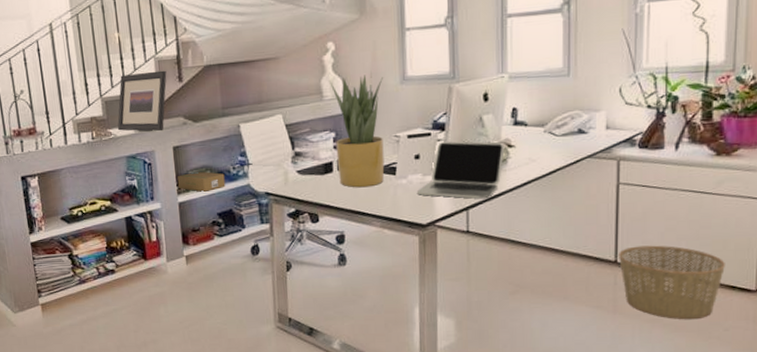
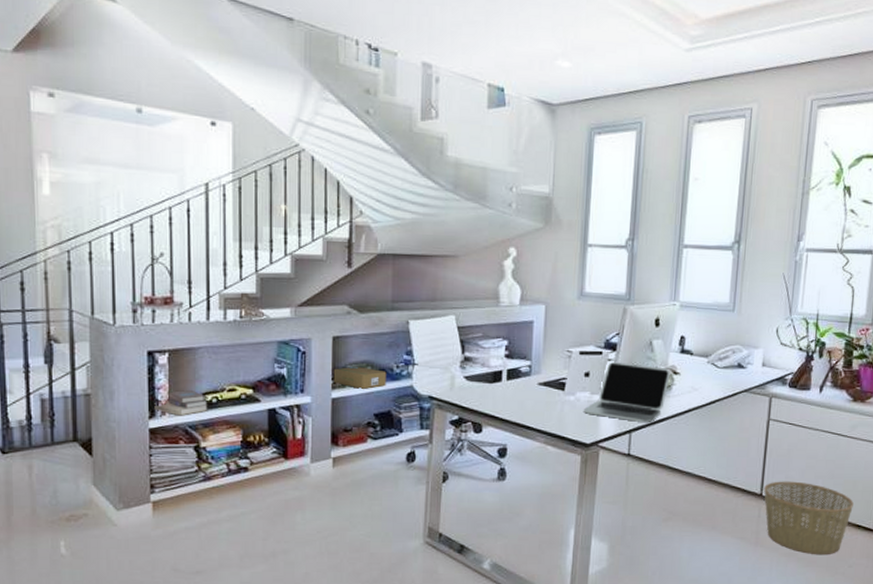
books: none [32,207,75,230] -> present [154,390,207,416]
picture frame: present [117,70,167,132] -> none [271,252,335,318]
planter: present [329,73,385,188] -> none [507,284,561,401]

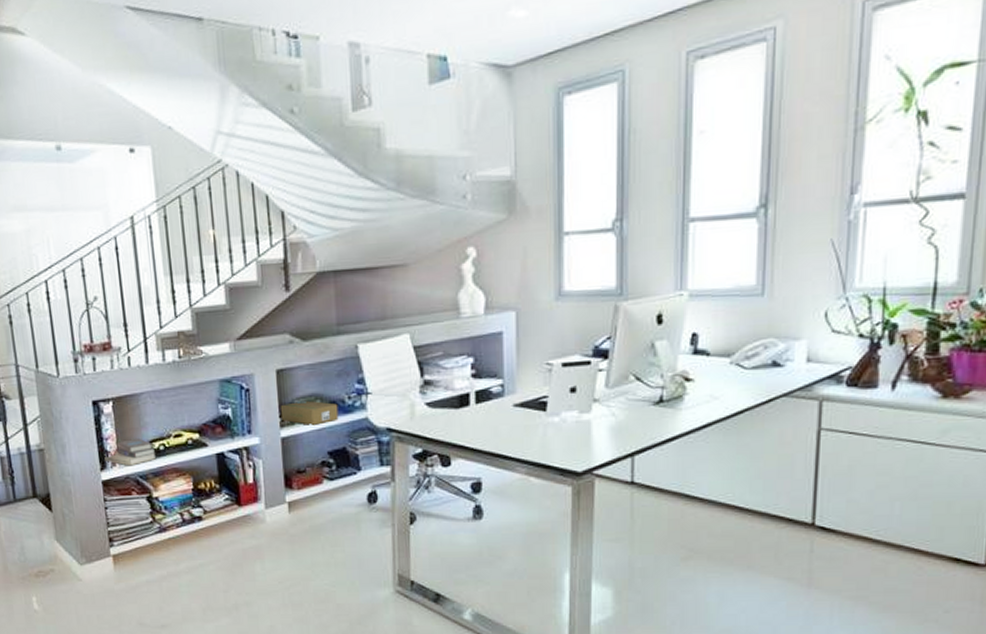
laptop: present [584,362,670,423] -> none [572,372,681,444]
basket: present [763,481,854,555] -> none [817,505,948,598]

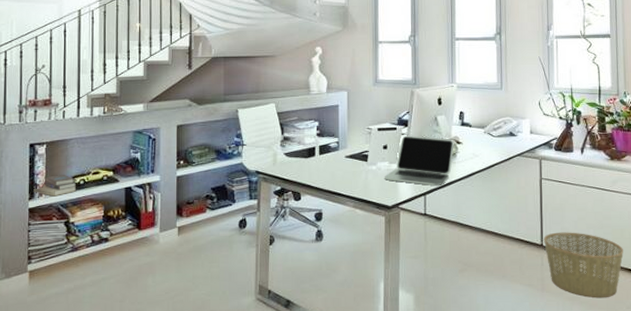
box: present [280,400,339,425] -> none [178,148,221,167]
laptop: none [572,372,681,444] -> present [385,136,454,186]
basket: none [817,505,948,598] -> present [544,232,623,298]

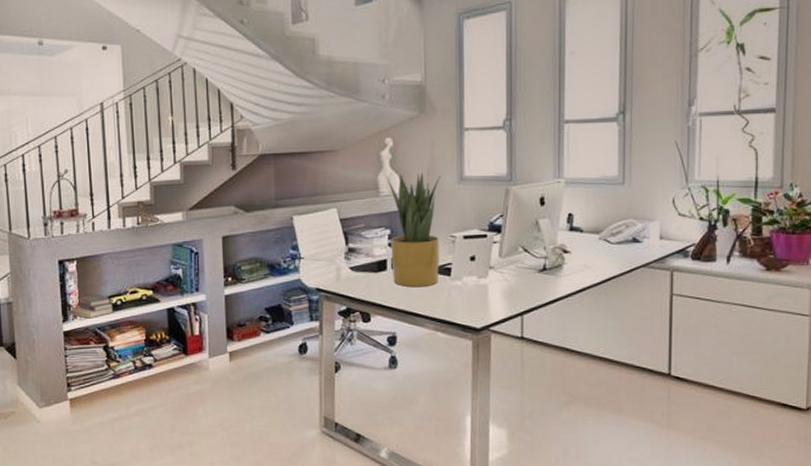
planter: none [316,74,360,171] -> present [386,171,440,288]
laptop: present [385,136,454,186] -> none [472,244,560,305]
basket: present [544,232,623,298] -> none [672,359,776,438]

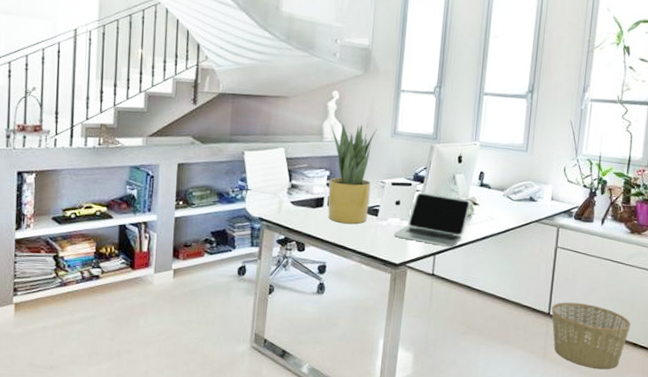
books: present [67,294,113,319] -> none [21,206,67,229]
laptop: none [472,244,560,305] -> present [394,193,471,247]
basket: none [672,359,776,438] -> present [551,302,631,370]

